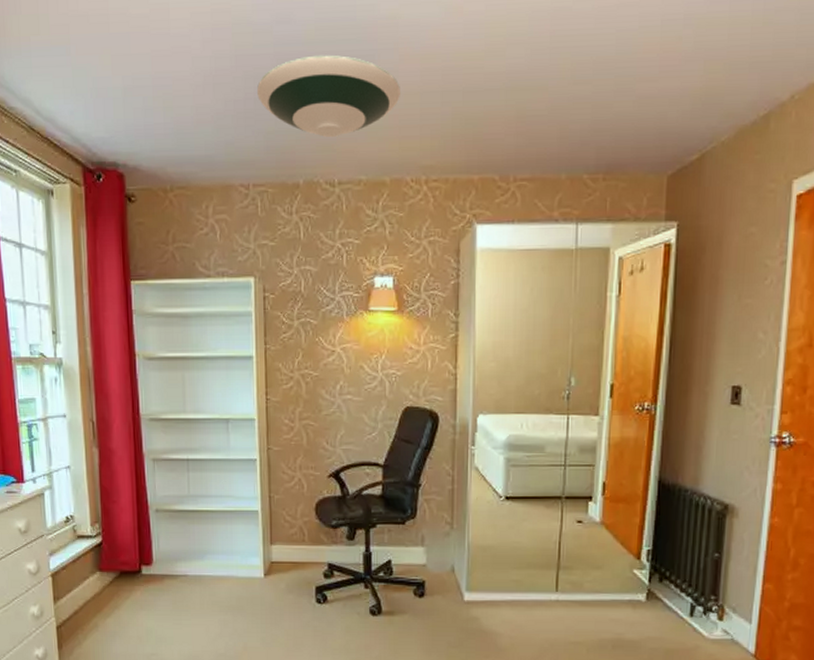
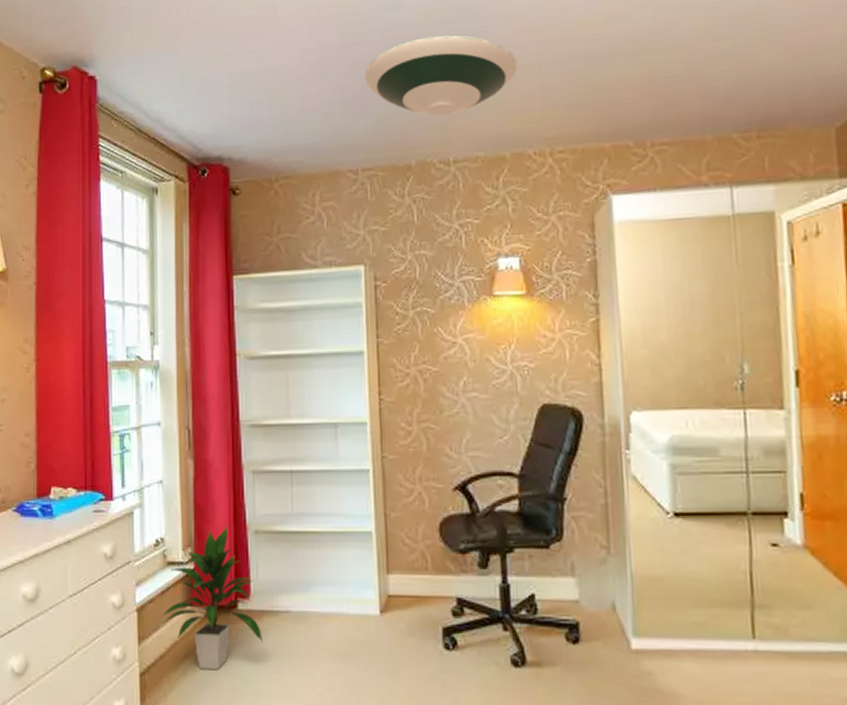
indoor plant: none [74,505,165,623] -> present [162,526,264,671]

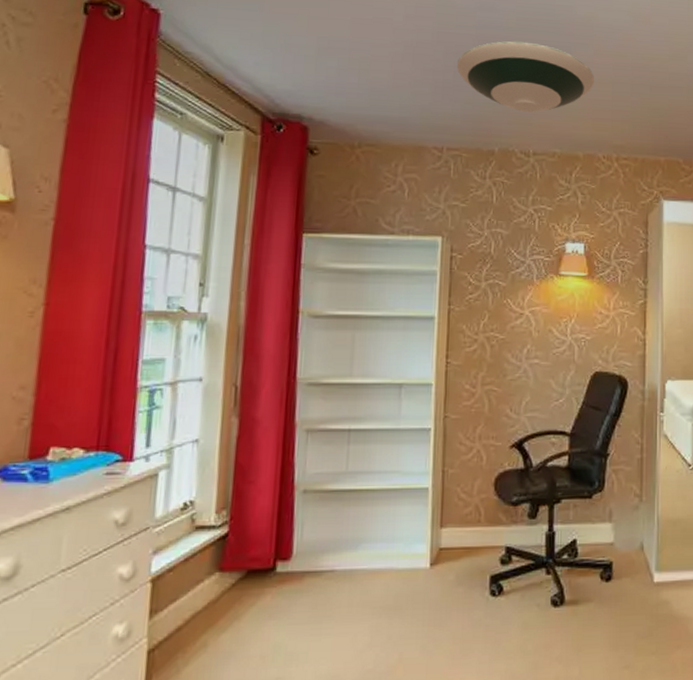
indoor plant: present [162,526,264,671] -> none [182,486,303,640]

